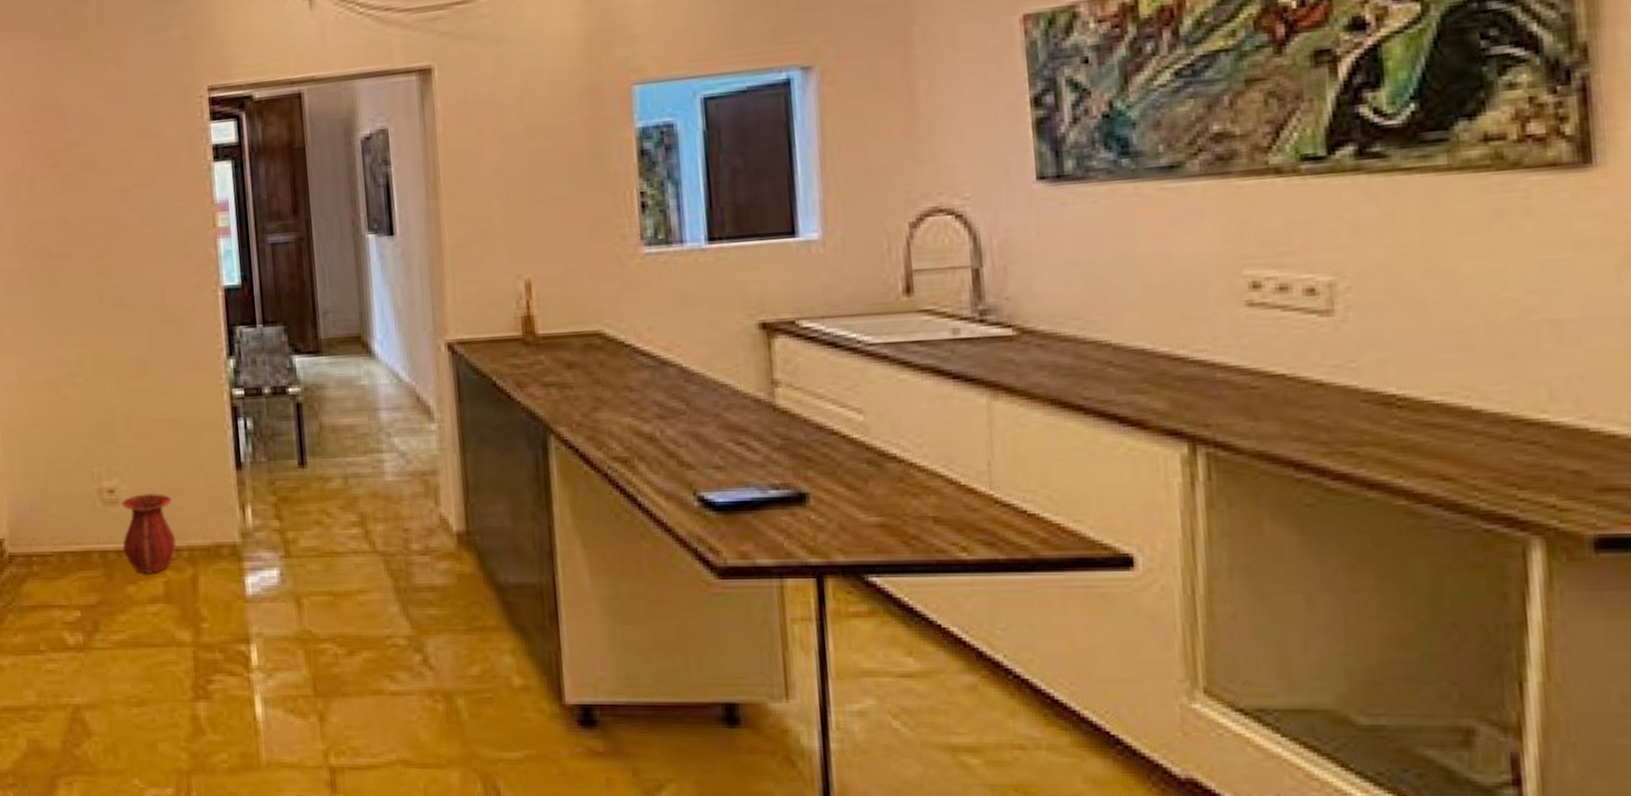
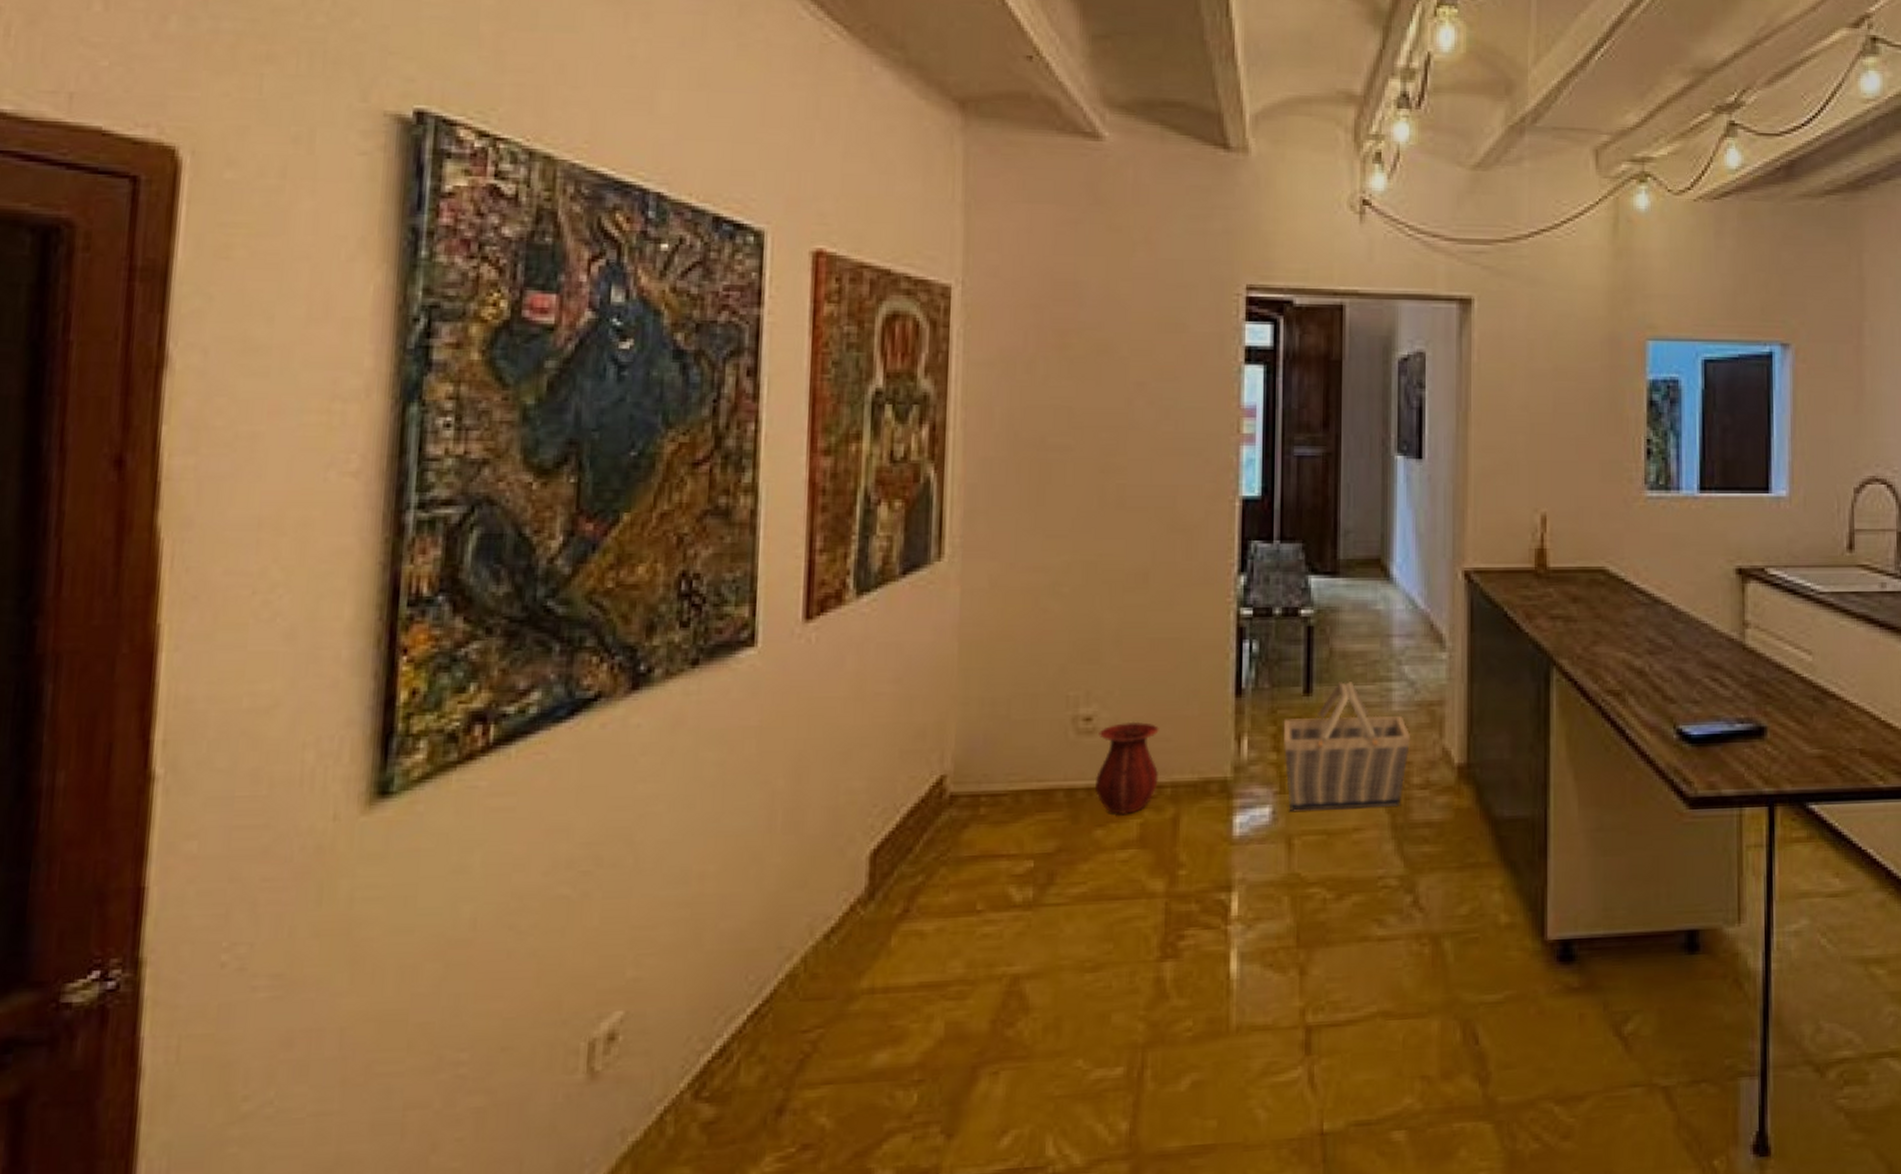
basket: none [282,454,407,573] -> present [1283,682,1410,811]

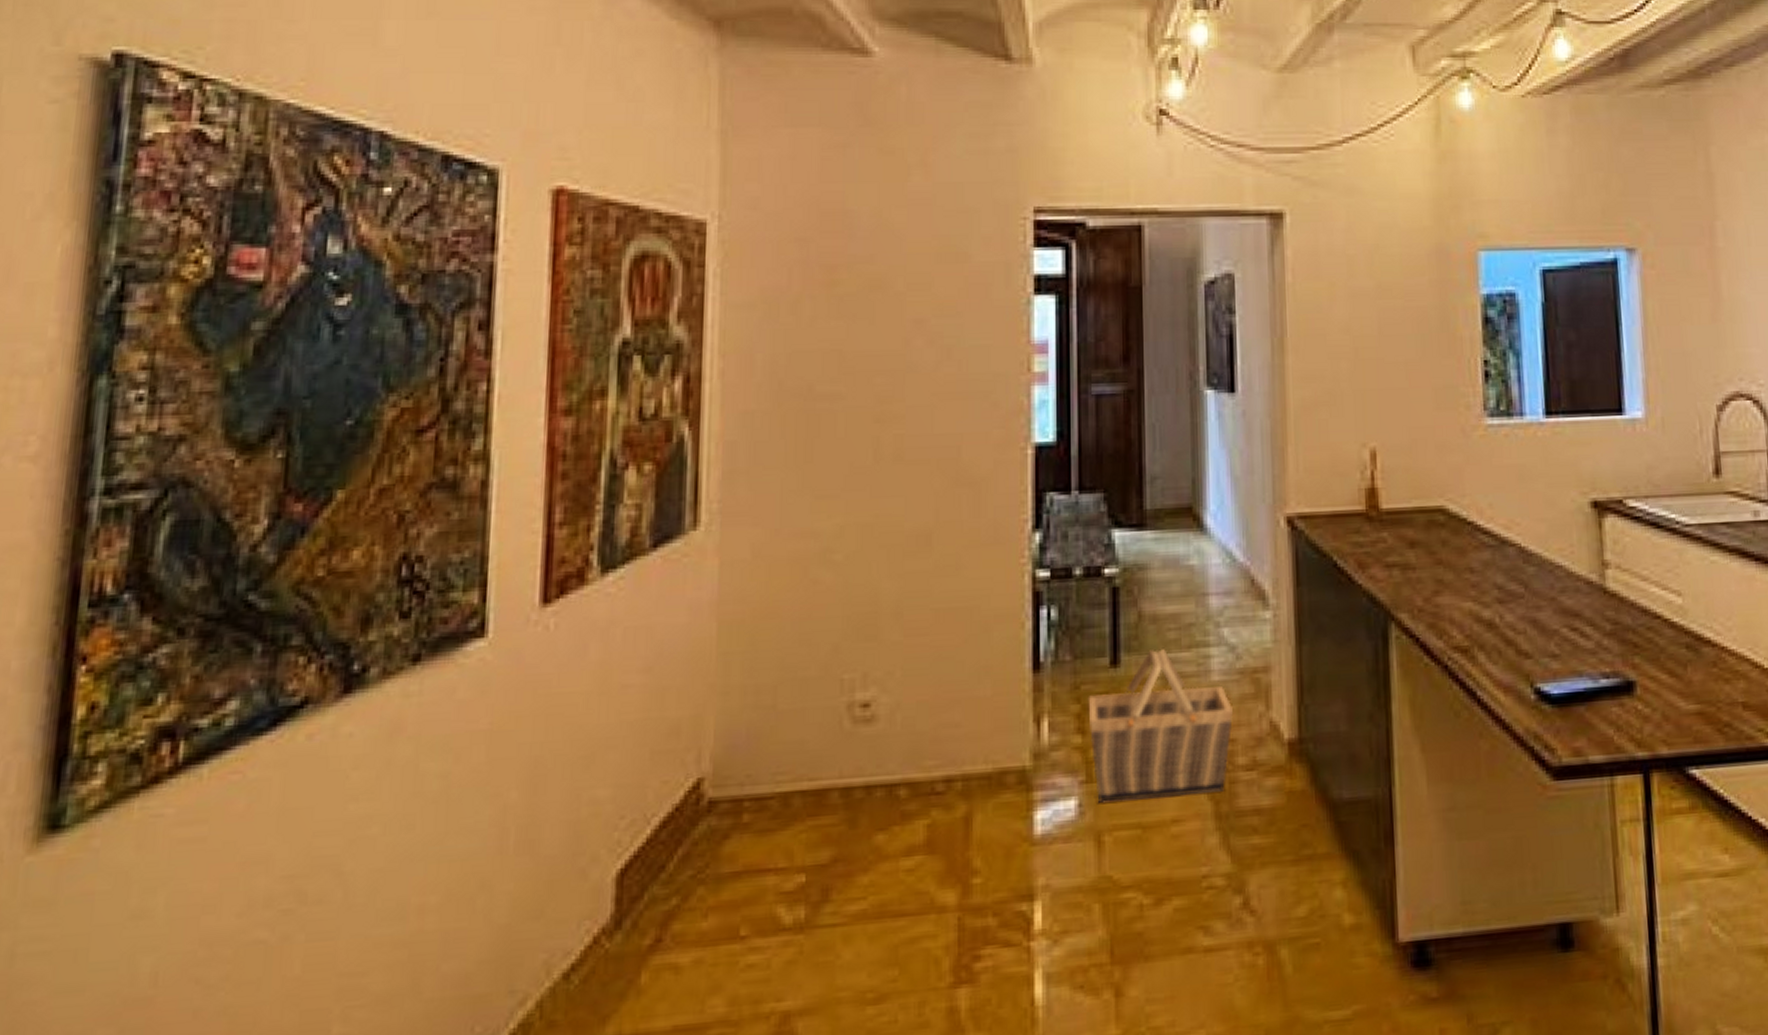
vase: present [1096,721,1159,815] -> none [876,705,947,816]

